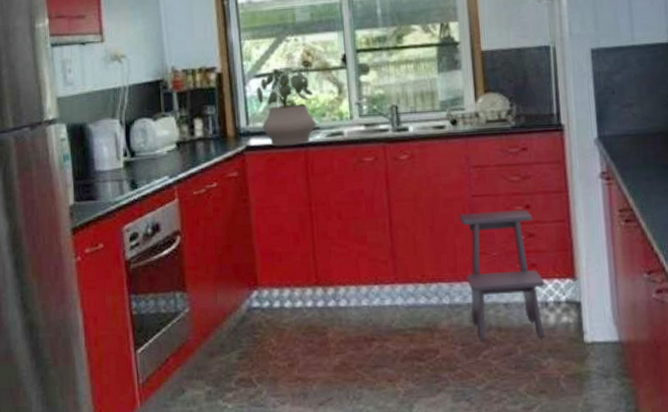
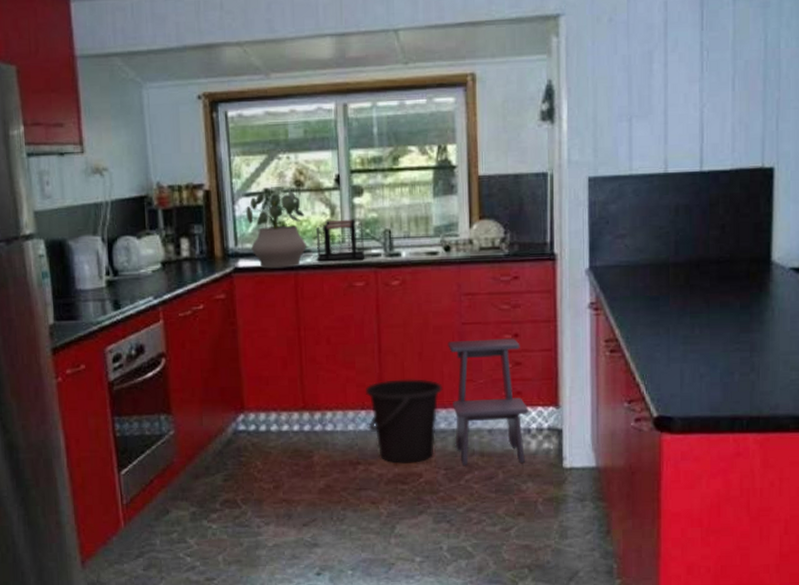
dish rack: none [324,96,373,140] -> present [315,219,364,263]
bucket: none [377,252,456,340] -> present [365,379,443,464]

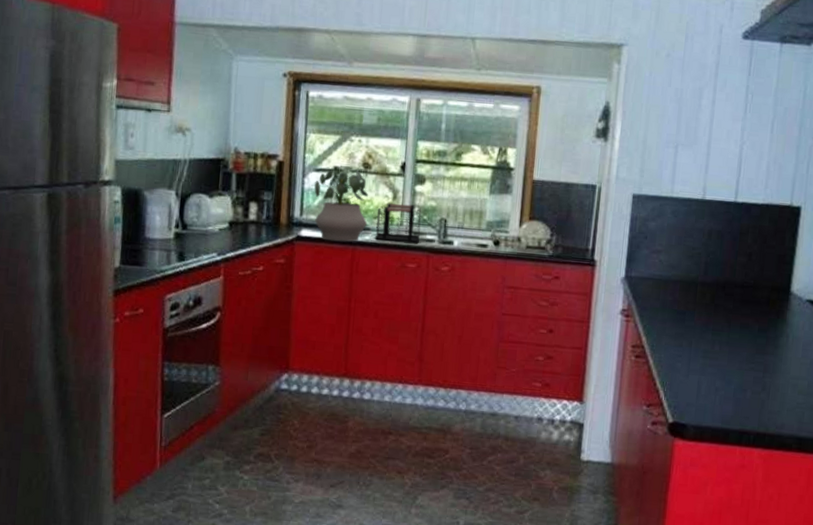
bucket: present [365,379,443,464] -> none [403,358,477,439]
step stool: present [448,338,529,465] -> none [482,329,555,451]

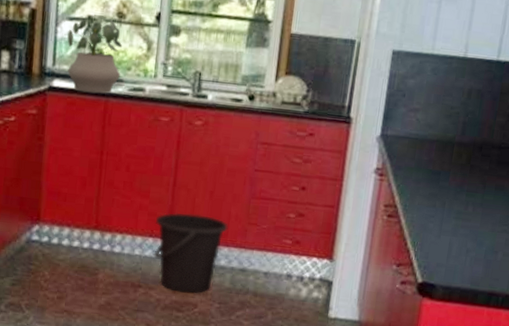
dish rack: present [375,202,422,244] -> none [128,54,176,98]
bucket: none [403,358,477,439] -> present [153,212,228,294]

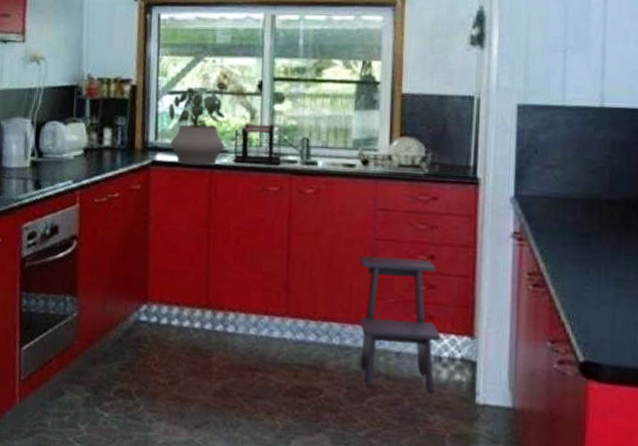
dish rack: none [128,54,176,98] -> present [233,123,282,166]
bucket: present [153,212,228,294] -> none [270,287,351,377]
step stool: none [232,185,306,307] -> present [359,255,441,392]

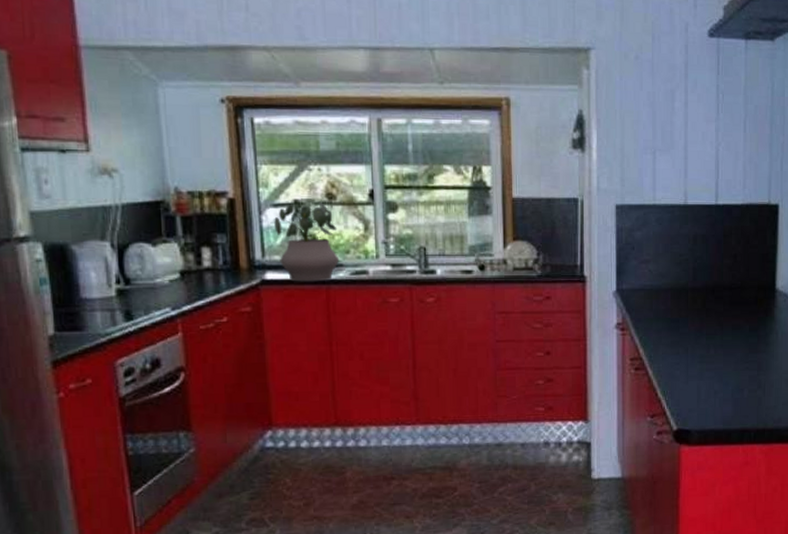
dish rack: present [233,123,282,166] -> none [348,234,399,278]
step stool: present [359,255,441,392] -> none [482,356,560,478]

